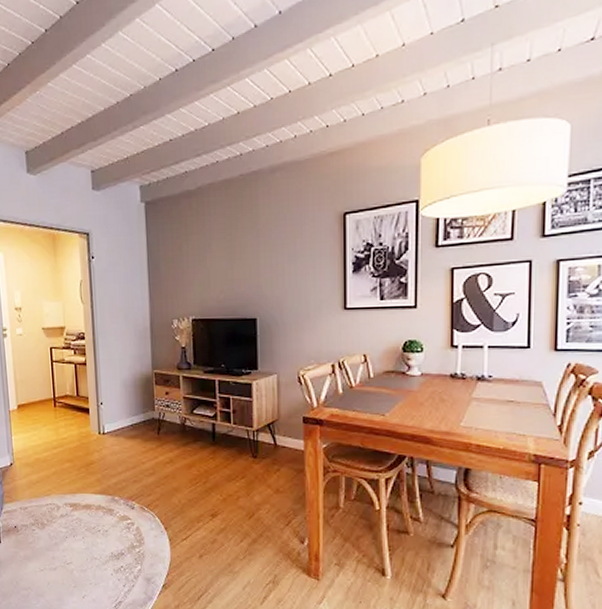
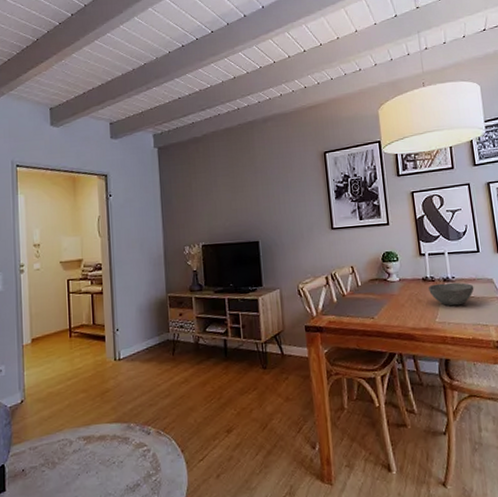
bowl: none [457,382,516,410] -> present [428,282,474,306]

